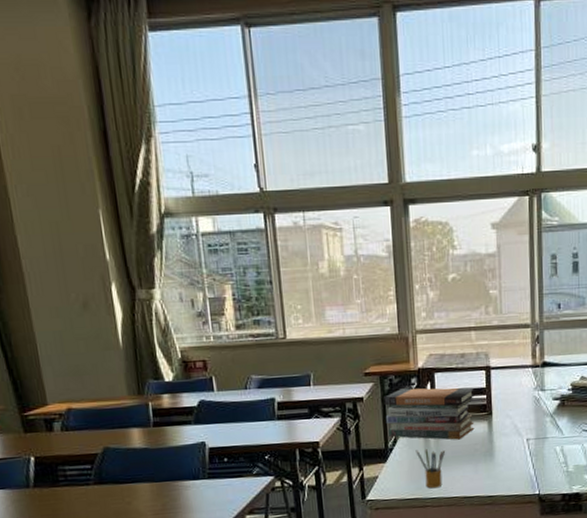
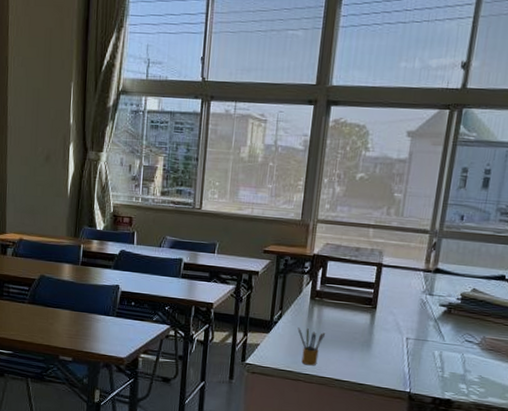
book stack: present [384,388,475,440] -> none [275,270,363,326]

